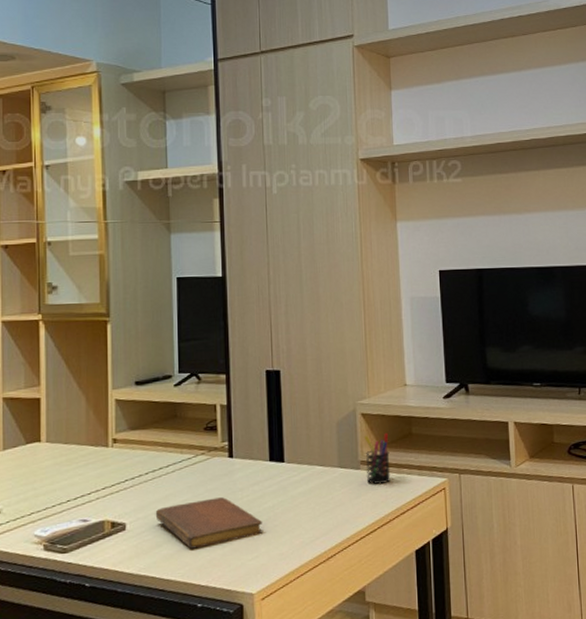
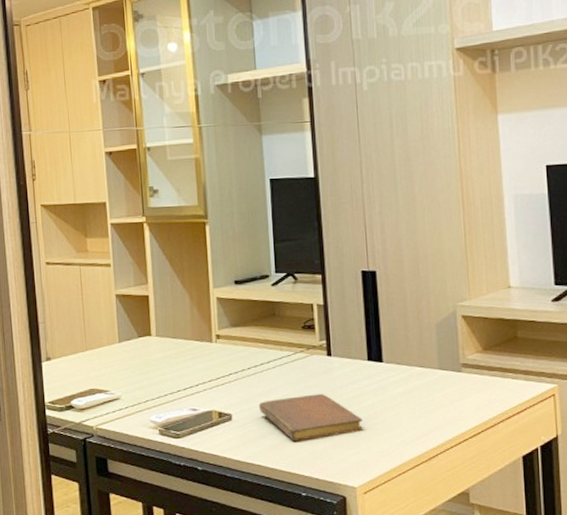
pen holder: present [364,432,391,484] -> none [466,335,495,387]

